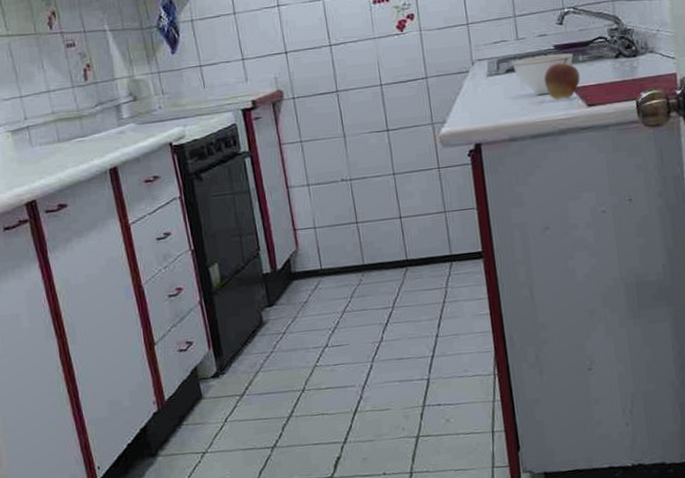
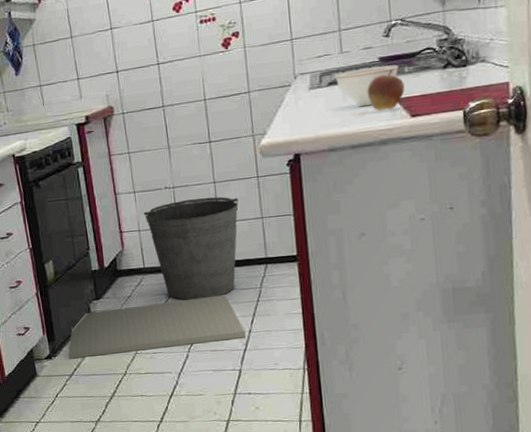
door mat: none [238,296,433,376] -> present [68,295,246,359]
bucket: none [318,189,420,304] -> present [143,196,239,300]

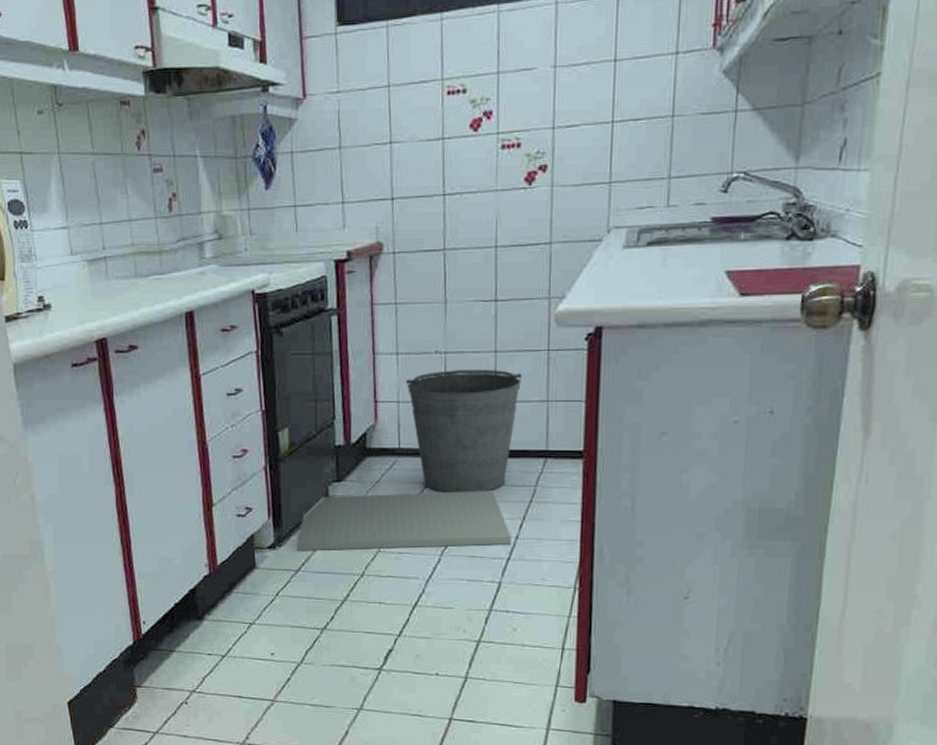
bowl: present [334,64,399,106] -> none [656,228,734,275]
fruit: present [367,70,405,112] -> none [691,234,737,285]

